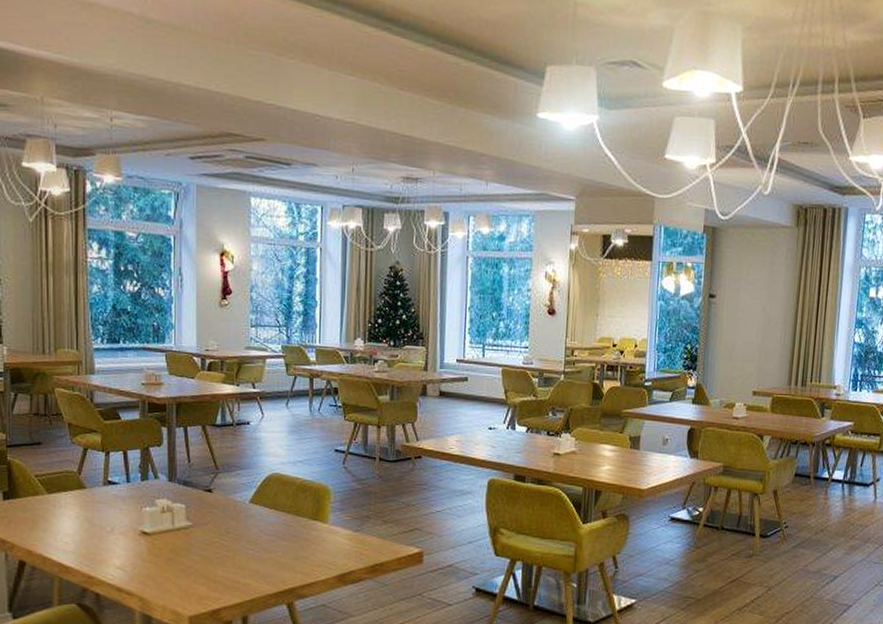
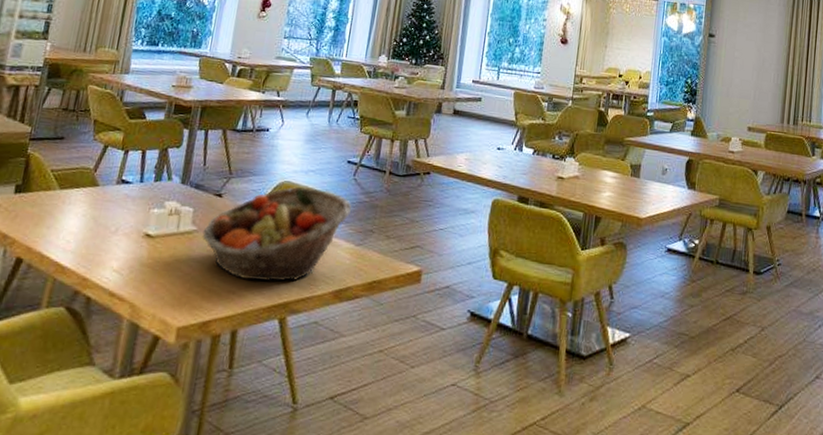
fruit basket: none [198,477,344,570] -> present [202,186,352,282]

